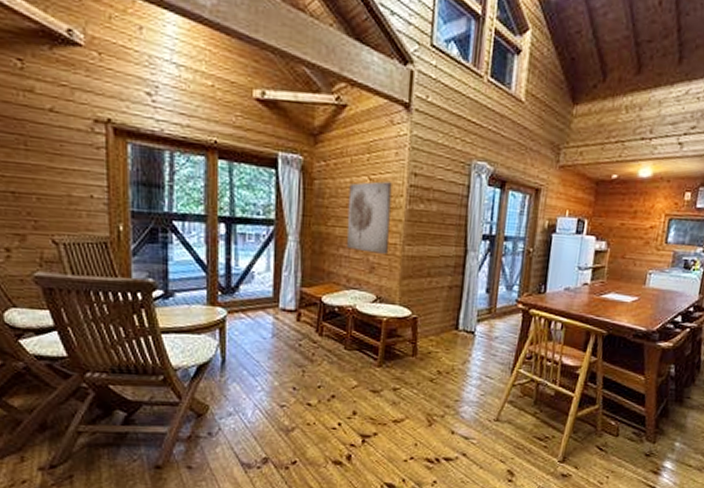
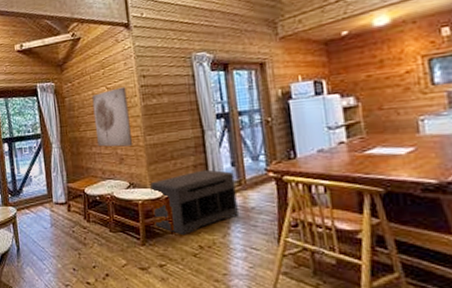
bench: none [397,292,487,359] -> present [150,169,238,236]

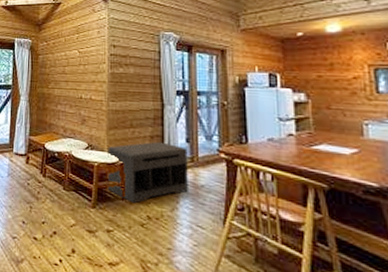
wall art: present [92,87,132,147] -> none [63,53,96,109]

